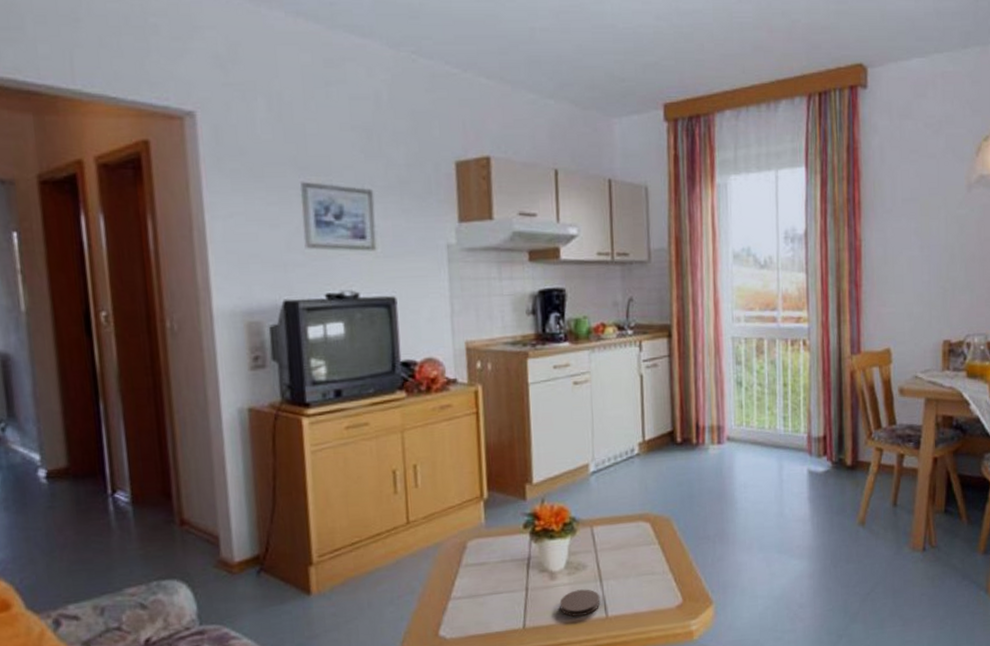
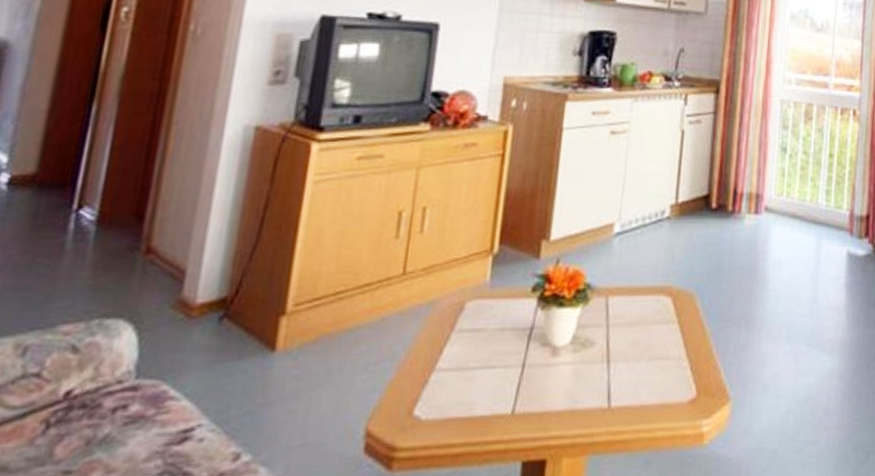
coaster: present [559,589,601,617] -> none [557,371,605,404]

